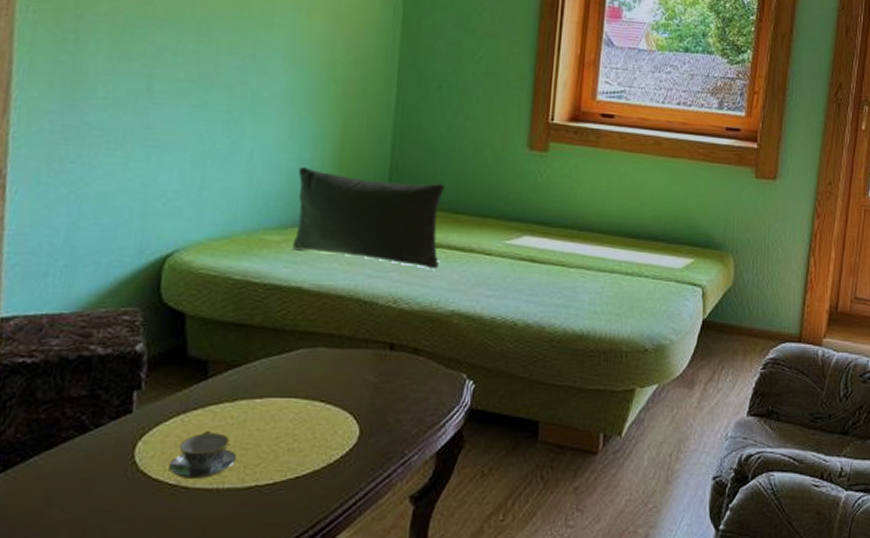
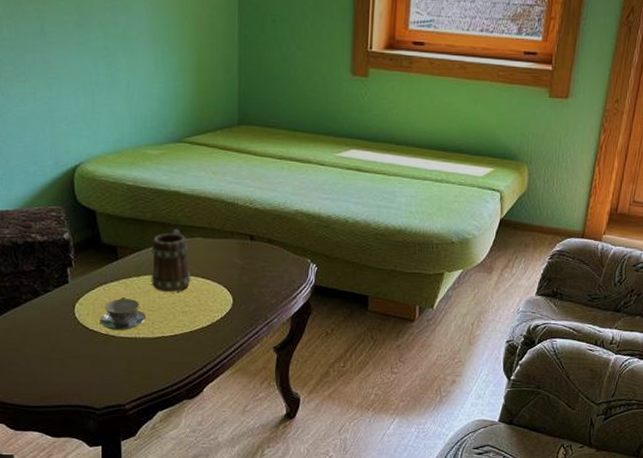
mug: none [249,337,306,422] -> present [151,229,191,292]
pillow: present [292,167,444,270] -> none [166,94,284,177]

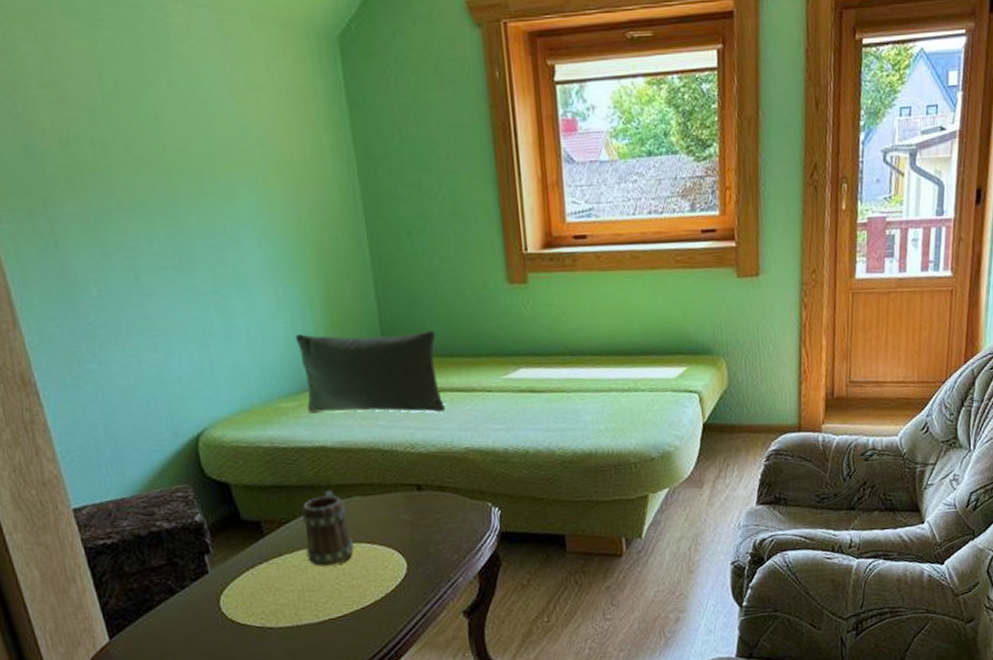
teacup: present [100,298,147,330] -> none [251,580,308,621]
pillow: none [166,94,284,177] -> present [295,330,446,414]

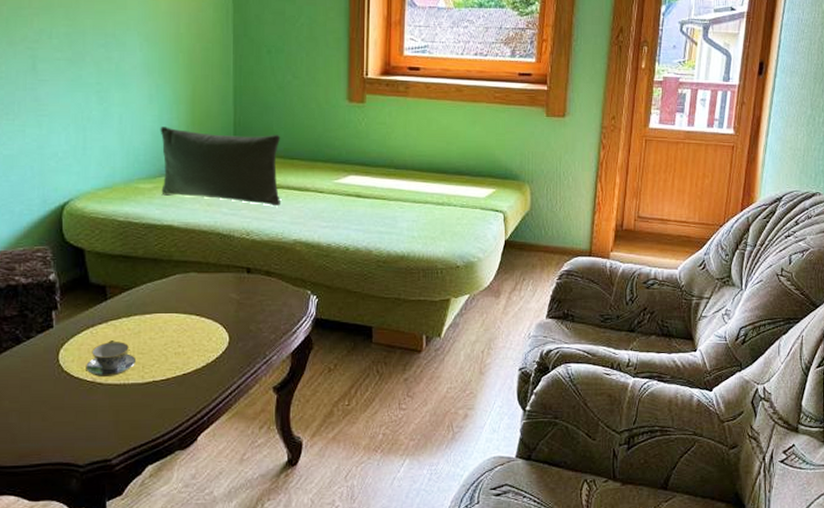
teacup: none [251,580,308,621] -> present [86,342,137,377]
mug: present [302,490,355,567] -> none [141,265,185,332]

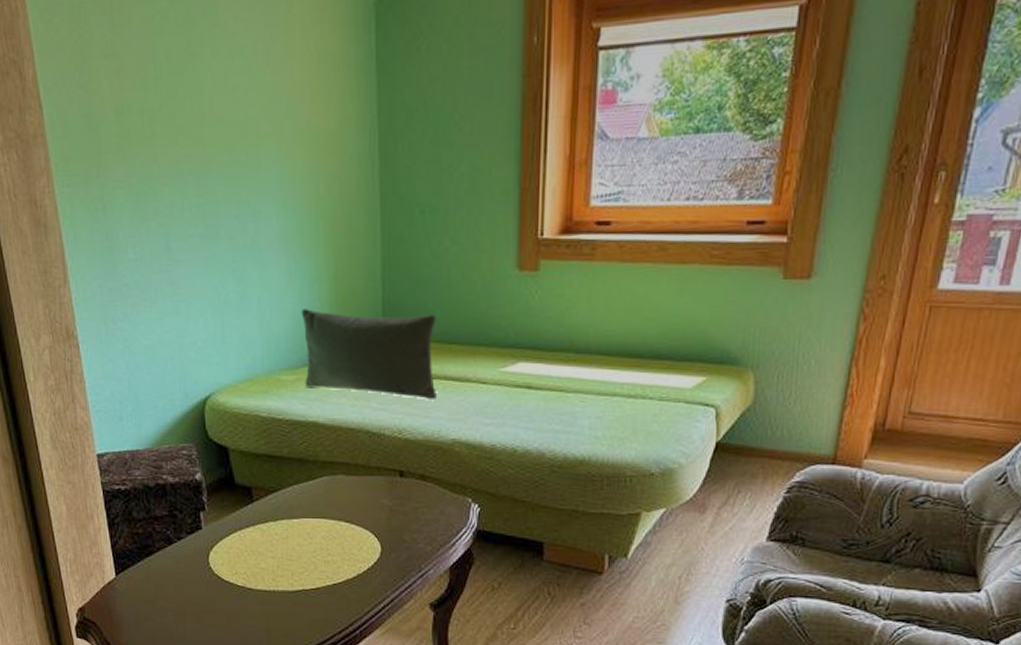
teacup: present [86,342,137,377] -> none [235,546,286,582]

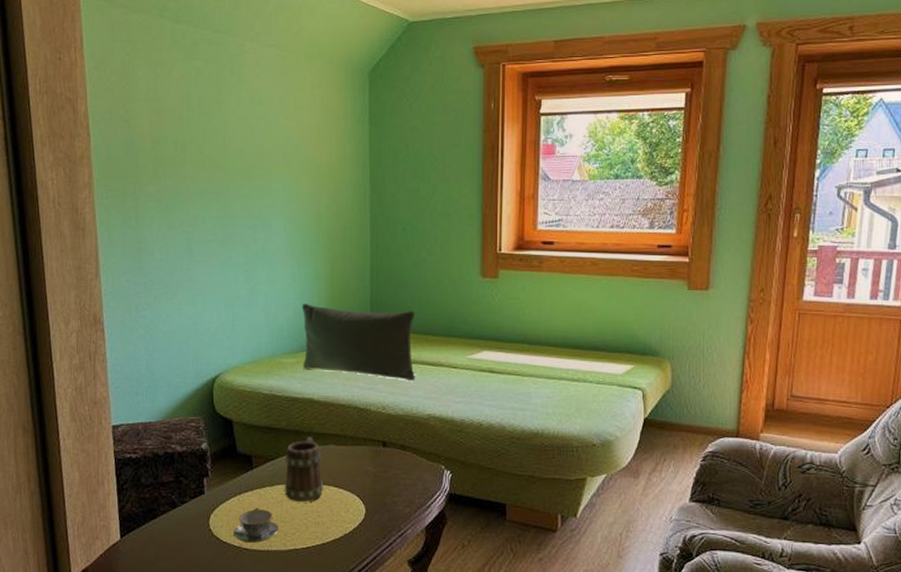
teacup: none [235,546,286,582] -> present [233,509,279,543]
mug: none [289,466,333,538] -> present [284,437,324,502]

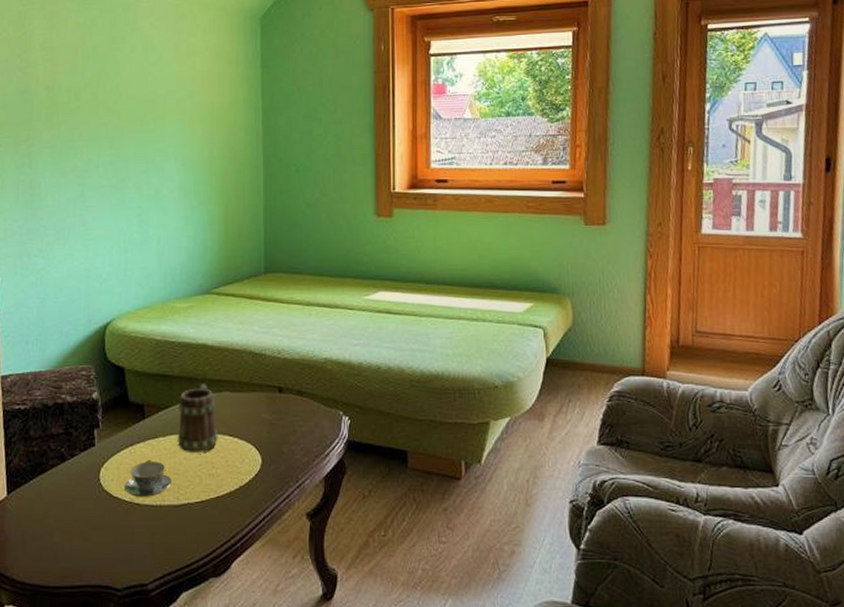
pillow: present [301,304,416,382] -> none [195,247,312,324]

